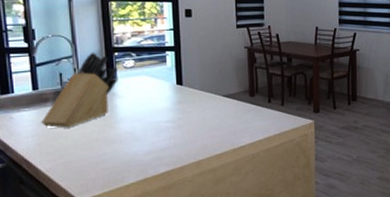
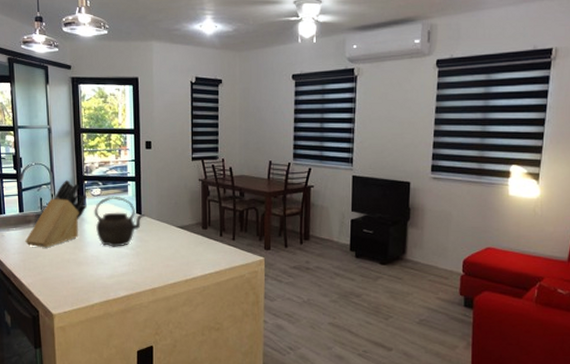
kettle: none [127,67,187,122] -> present [94,196,145,247]

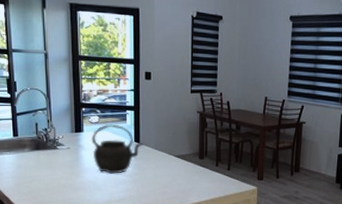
knife block: present [25,180,87,248] -> none [20,106,84,173]

